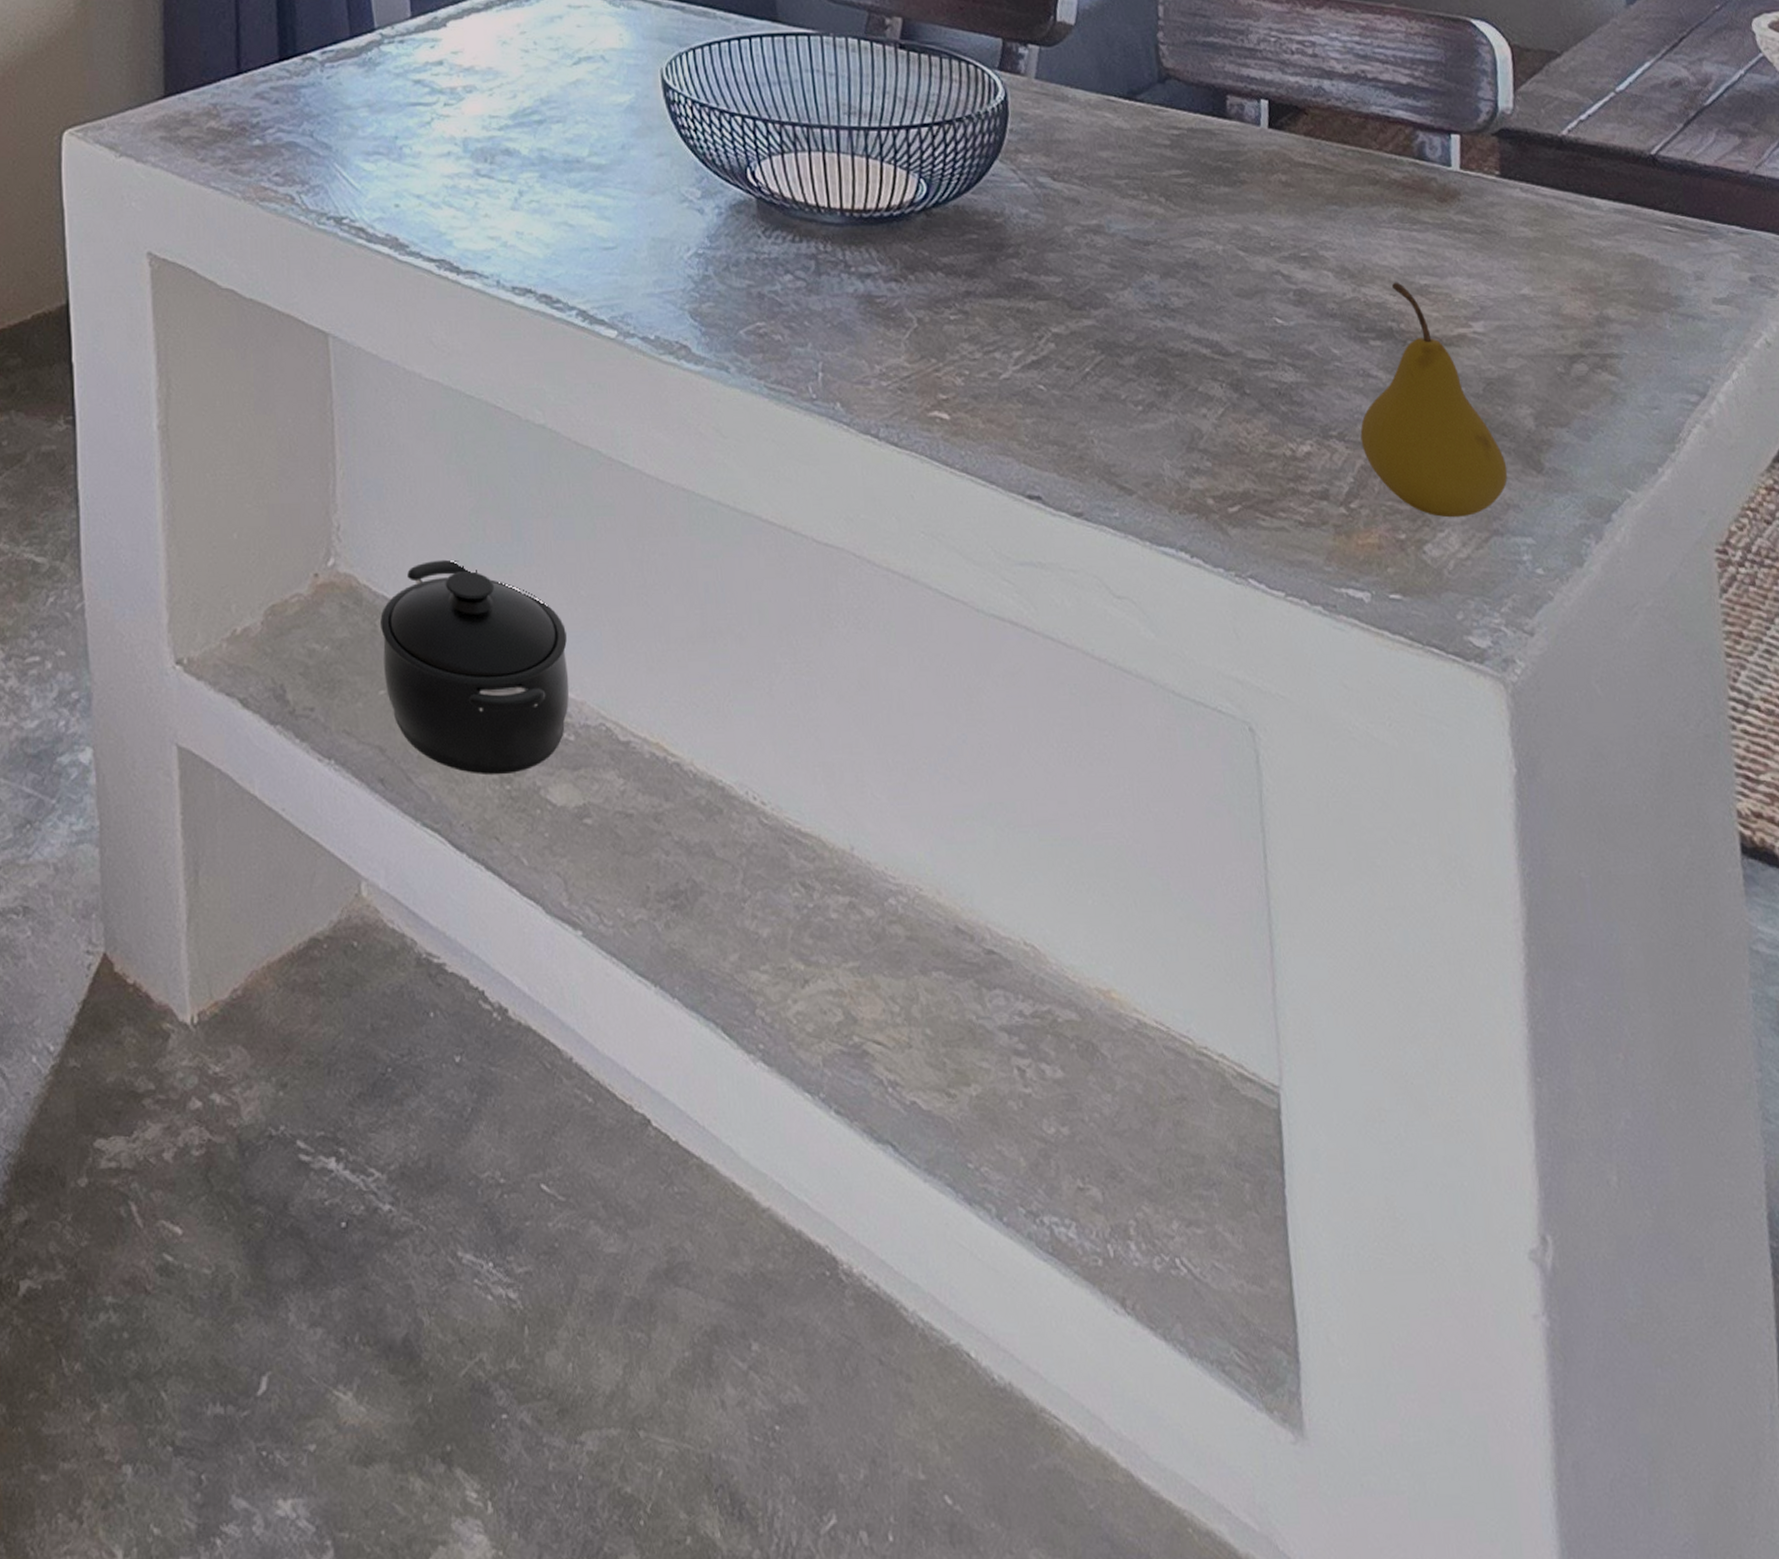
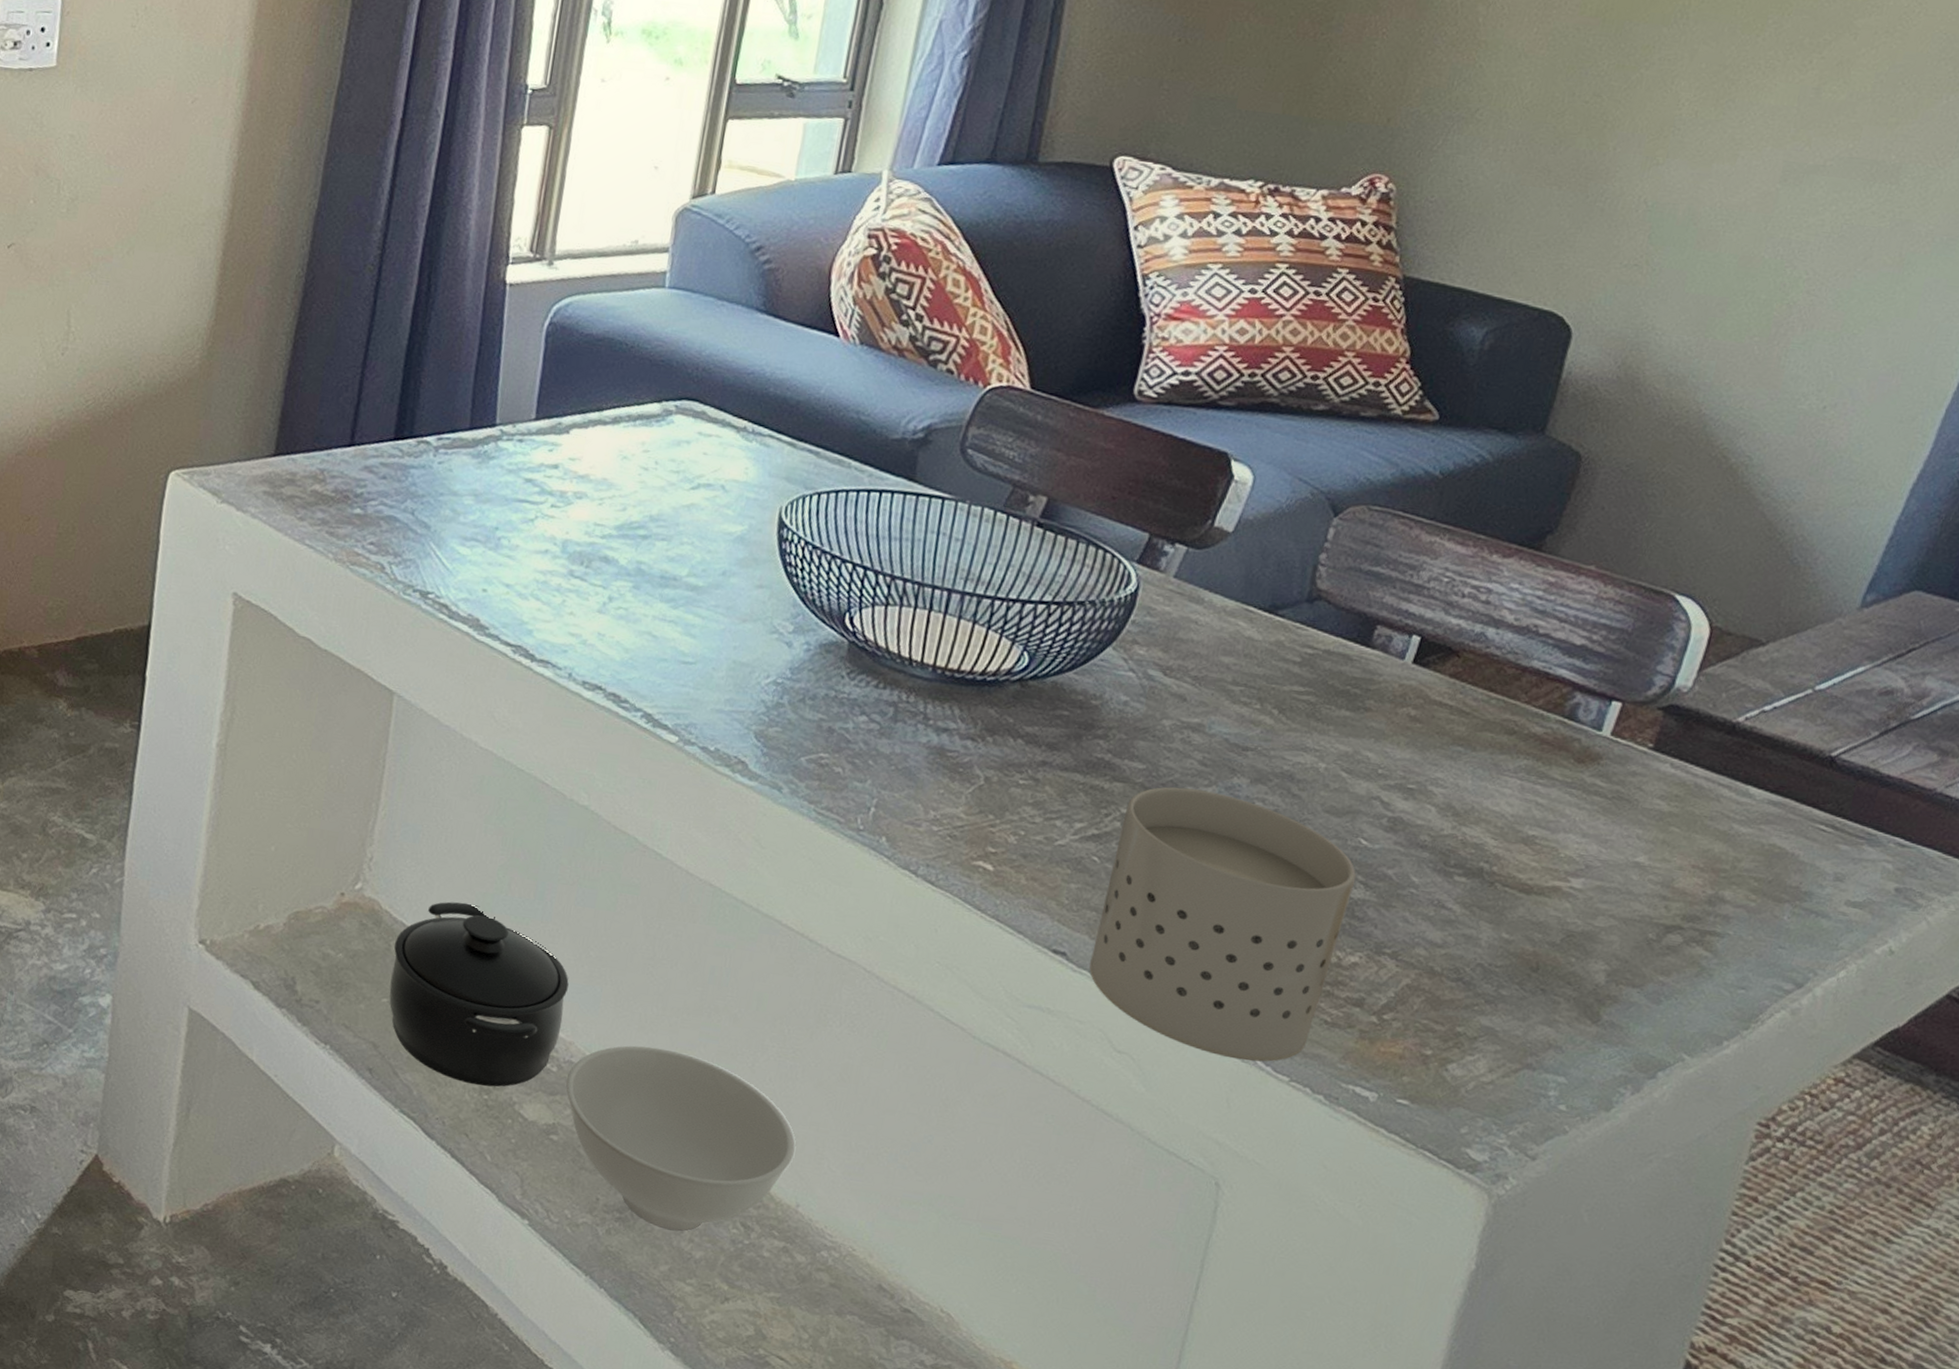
bowl: none [587,689,835,909] -> present [566,1045,795,1232]
mug: none [1055,294,1290,582] -> present [1089,787,1357,1062]
fruit: present [1360,282,1508,518] -> none [1413,827,1562,1047]

